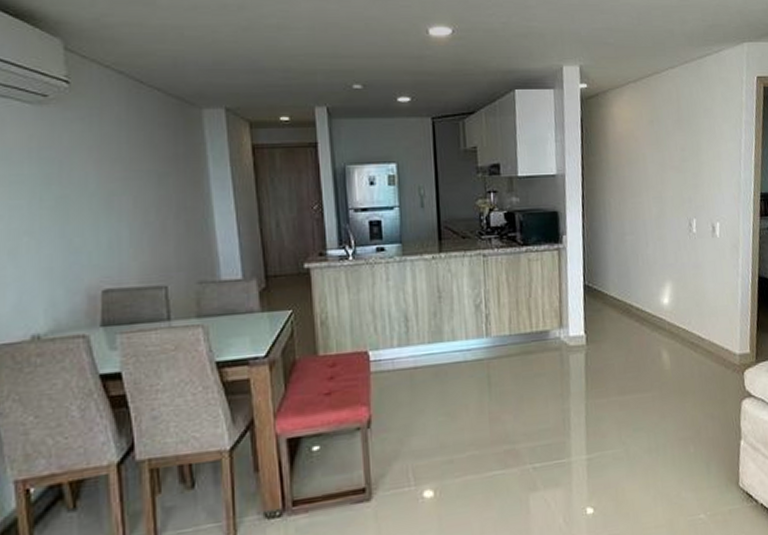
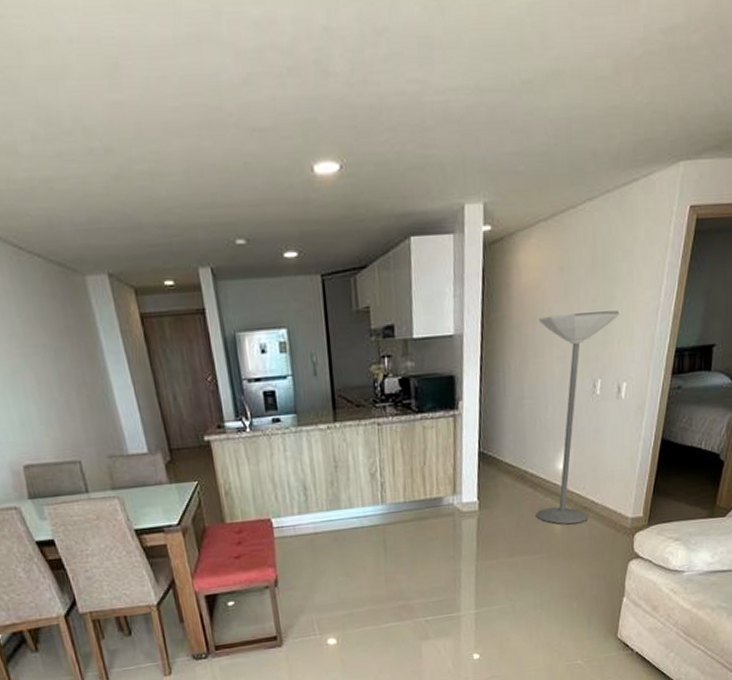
floor lamp: none [633,159,707,361] -> present [536,310,620,525]

